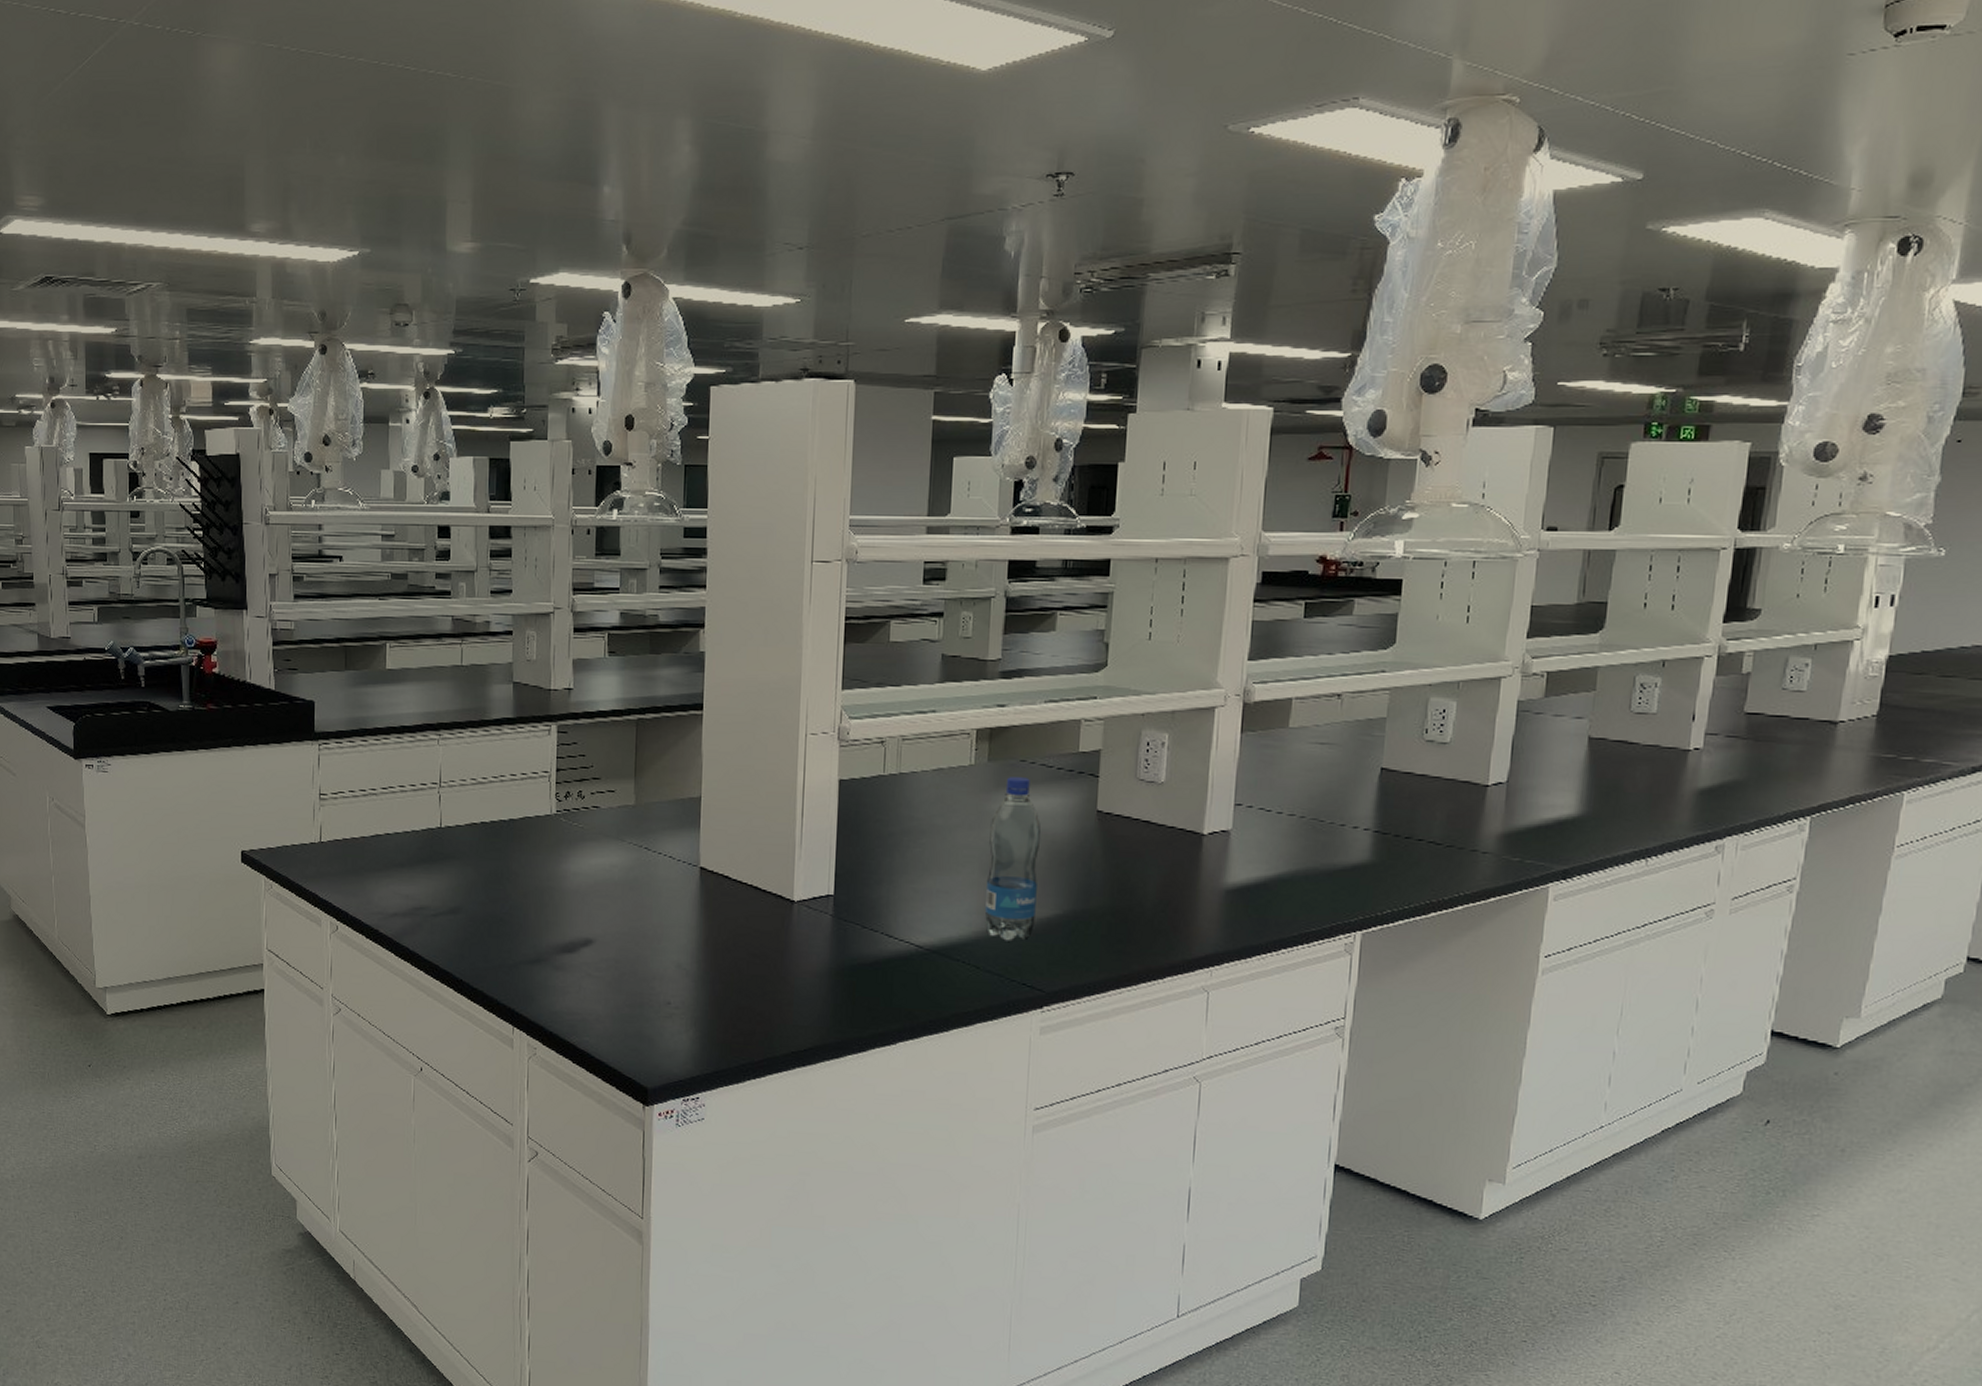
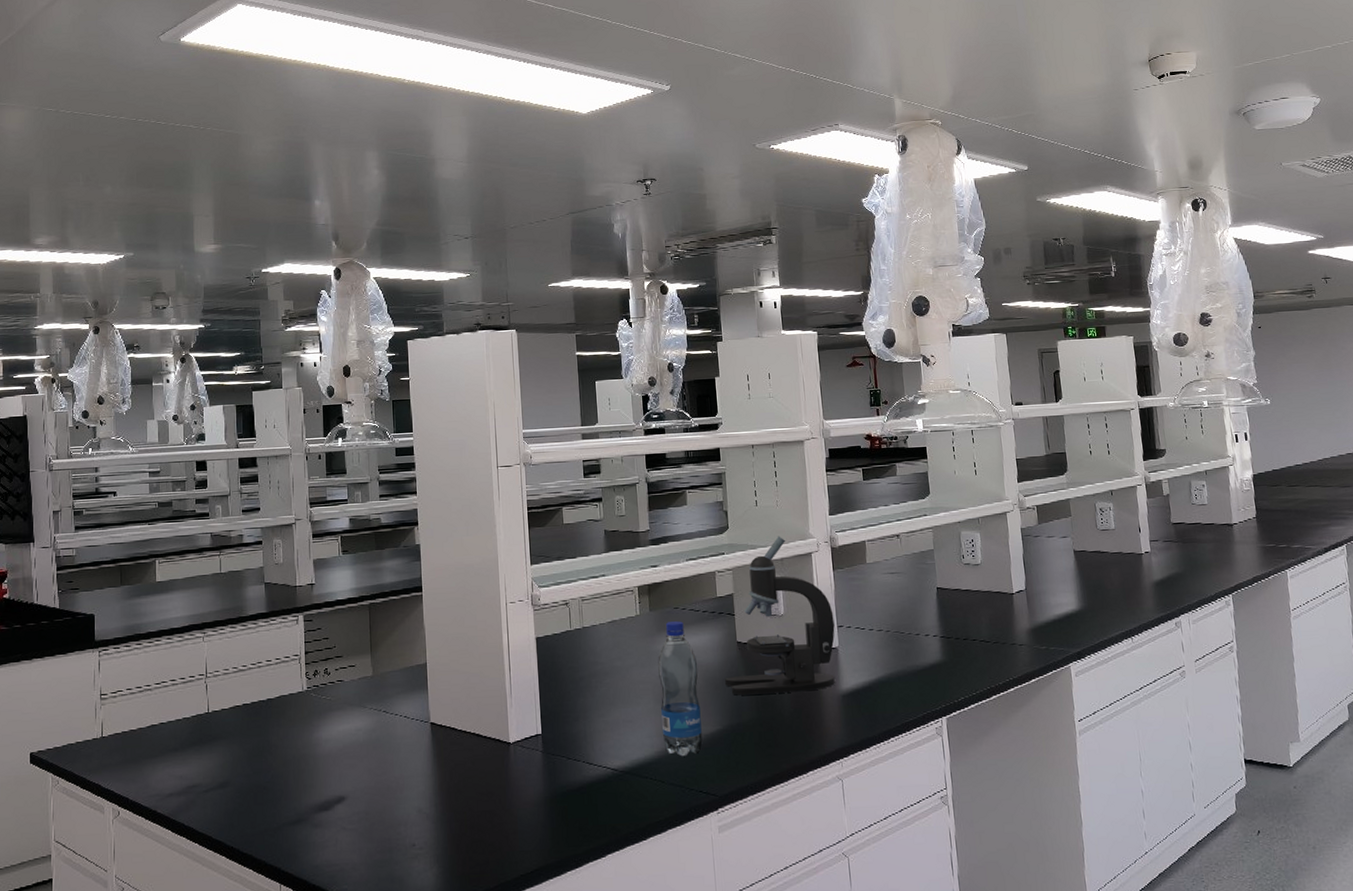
microscope: none [1073,681,1232,881] -> present [724,536,835,696]

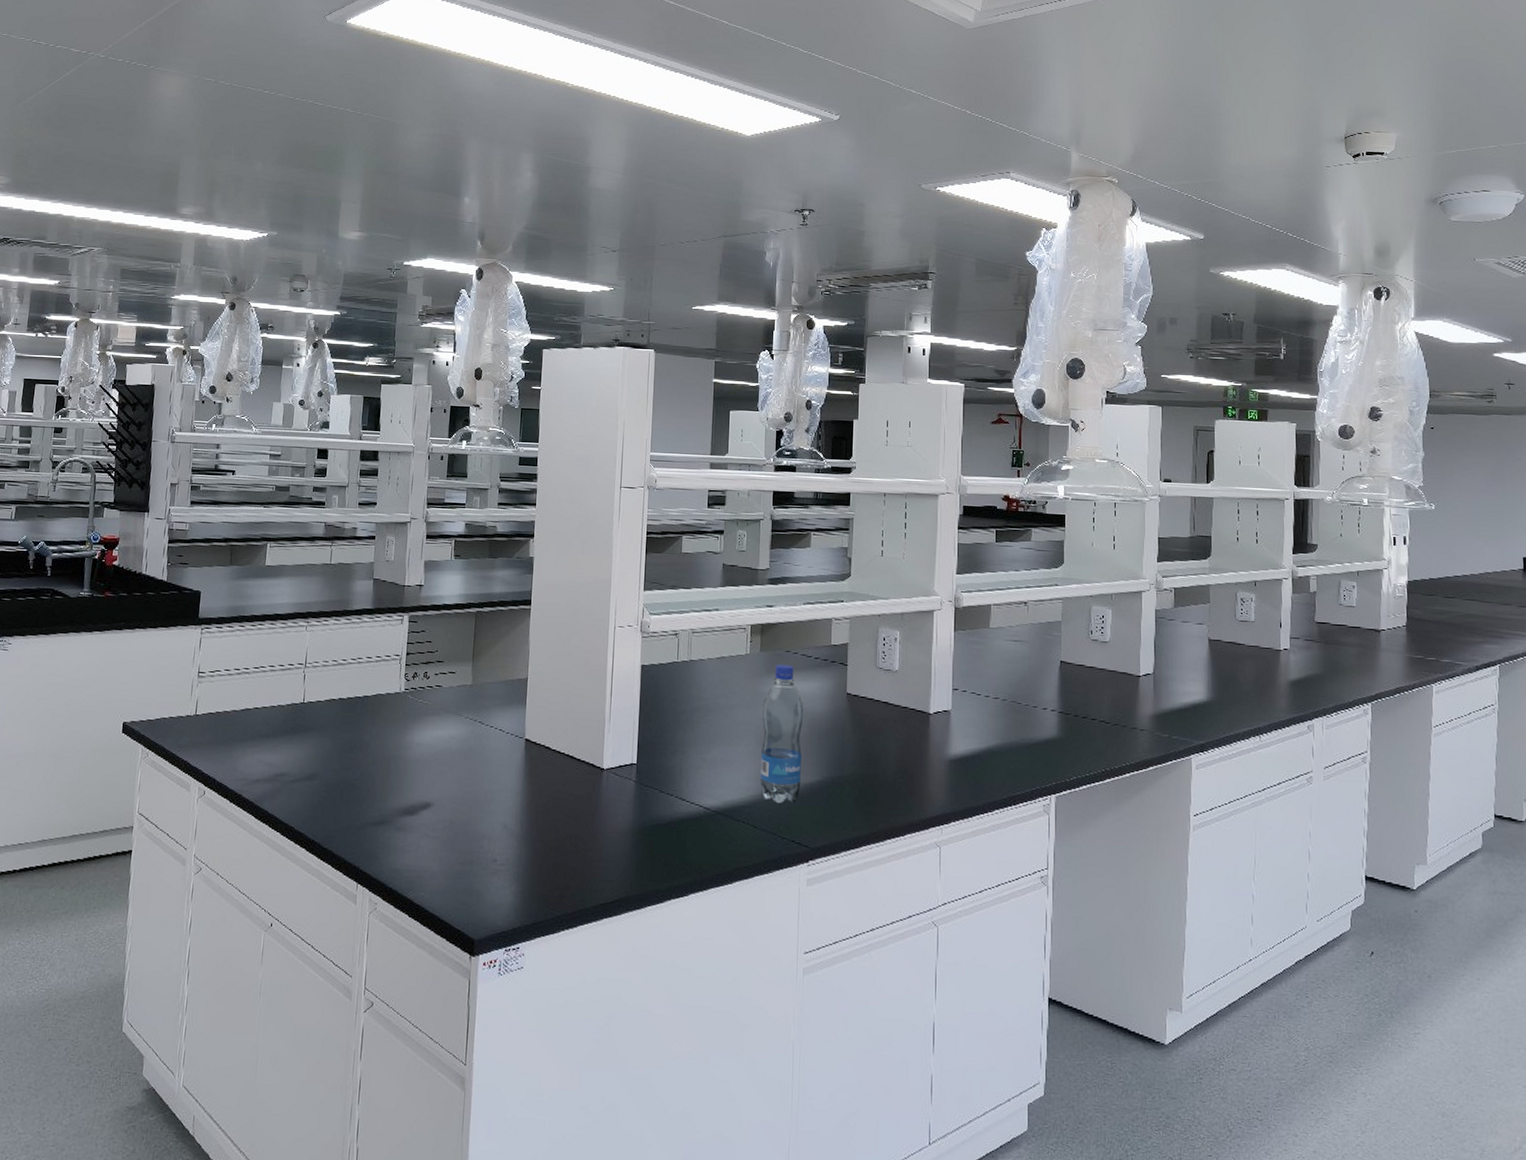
microscope: present [724,536,835,696] -> none [829,589,950,752]

